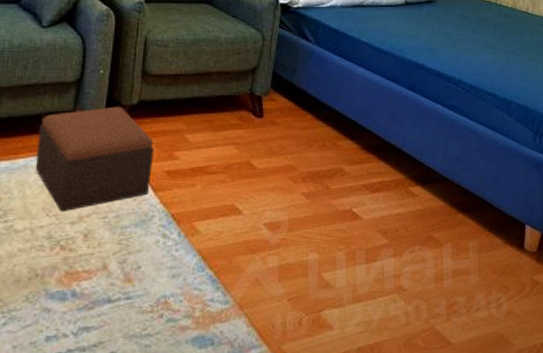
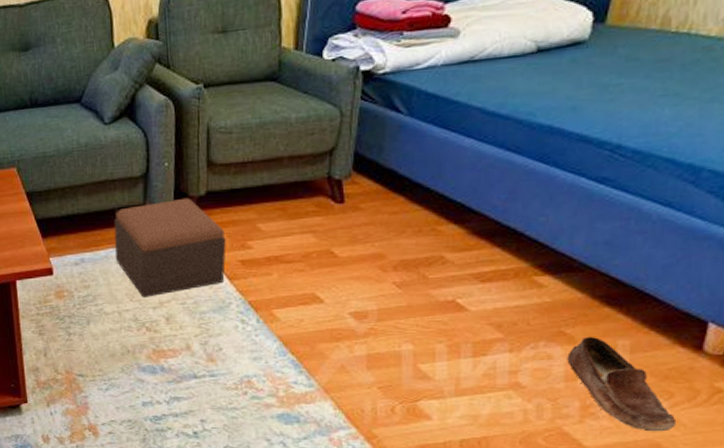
shoe: none [435,239,513,325] -> present [567,336,677,432]

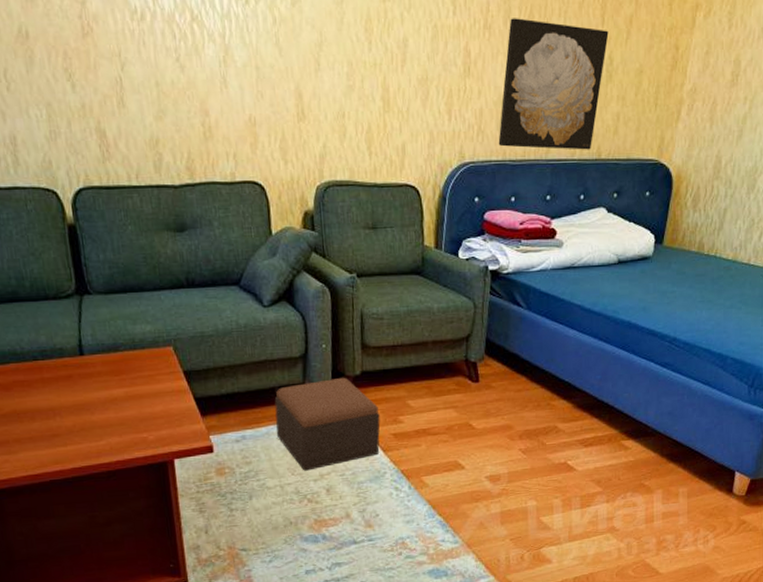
shoe: present [567,336,677,432] -> none [646,486,719,558]

